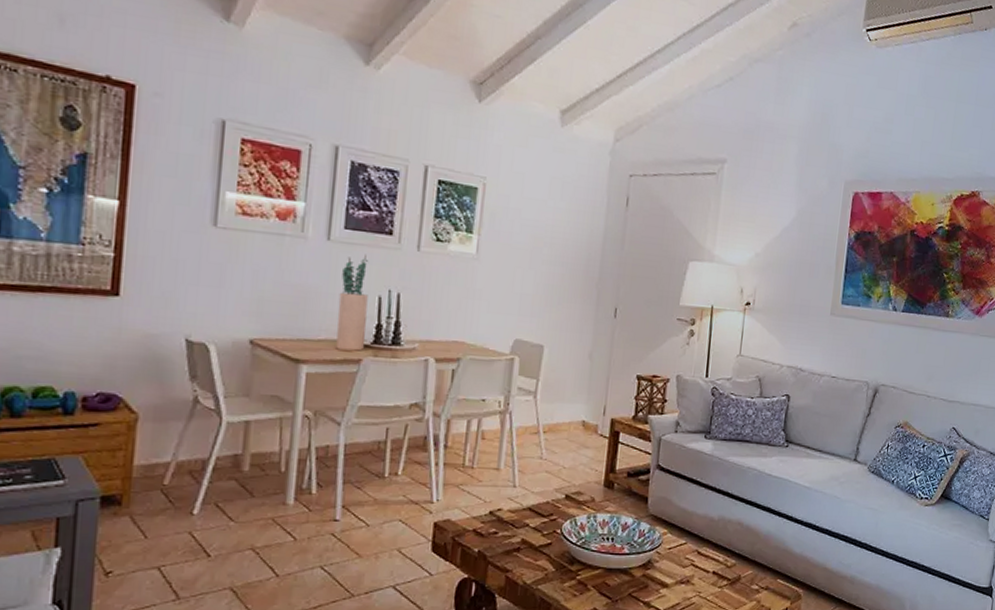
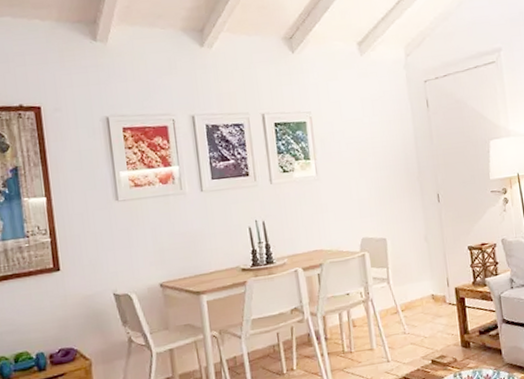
vase: present [336,254,368,352] -> none [217,195,247,278]

